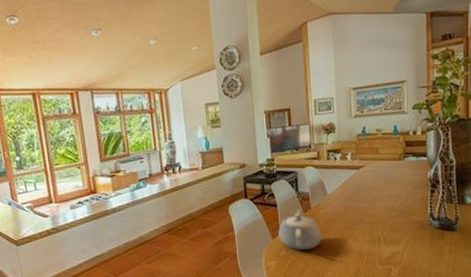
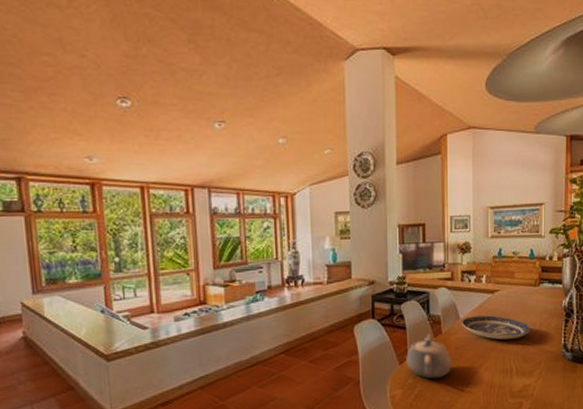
plate: none [329,190,397,212] -> present [462,315,530,340]

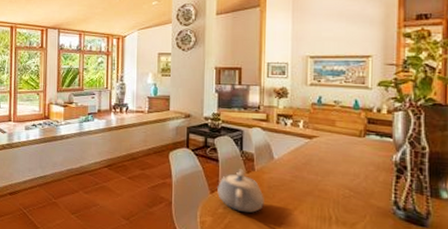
plate: present [462,315,530,340] -> none [276,158,353,188]

